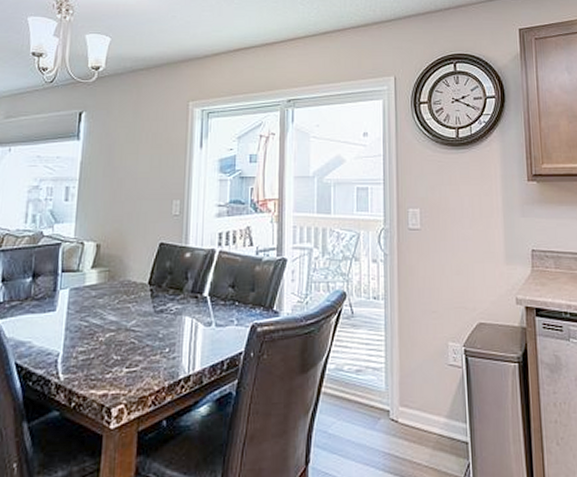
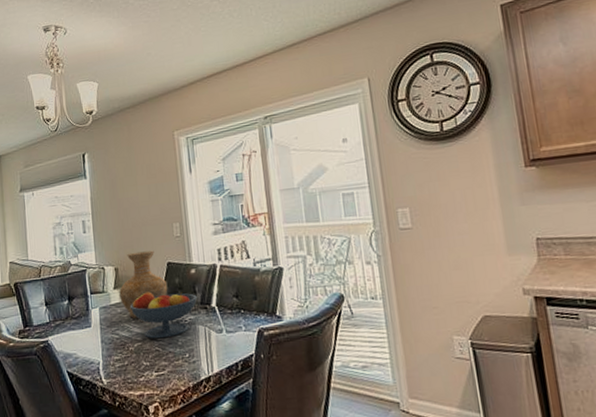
vase: none [97,228,156,304] -> present [119,250,168,318]
fruit bowl: none [107,274,188,329] -> present [129,292,197,339]

